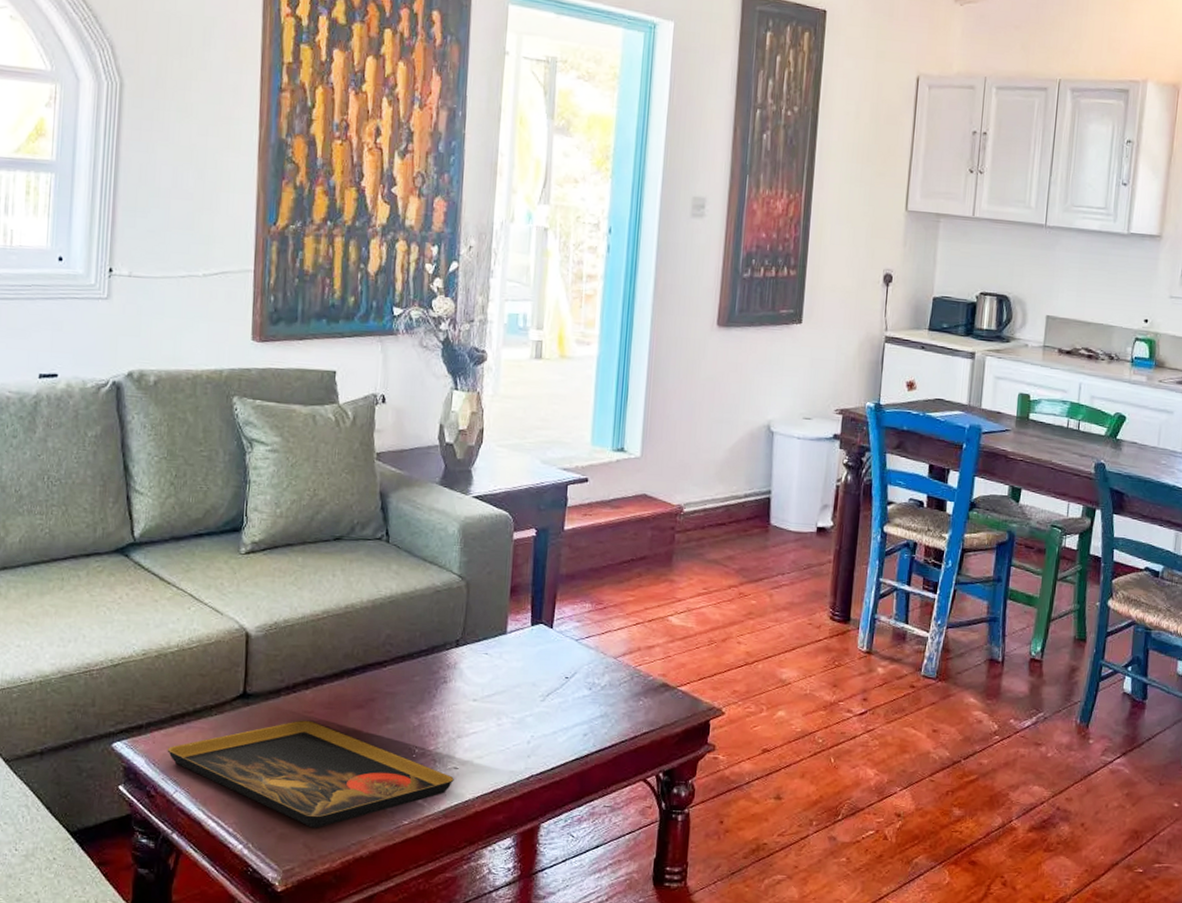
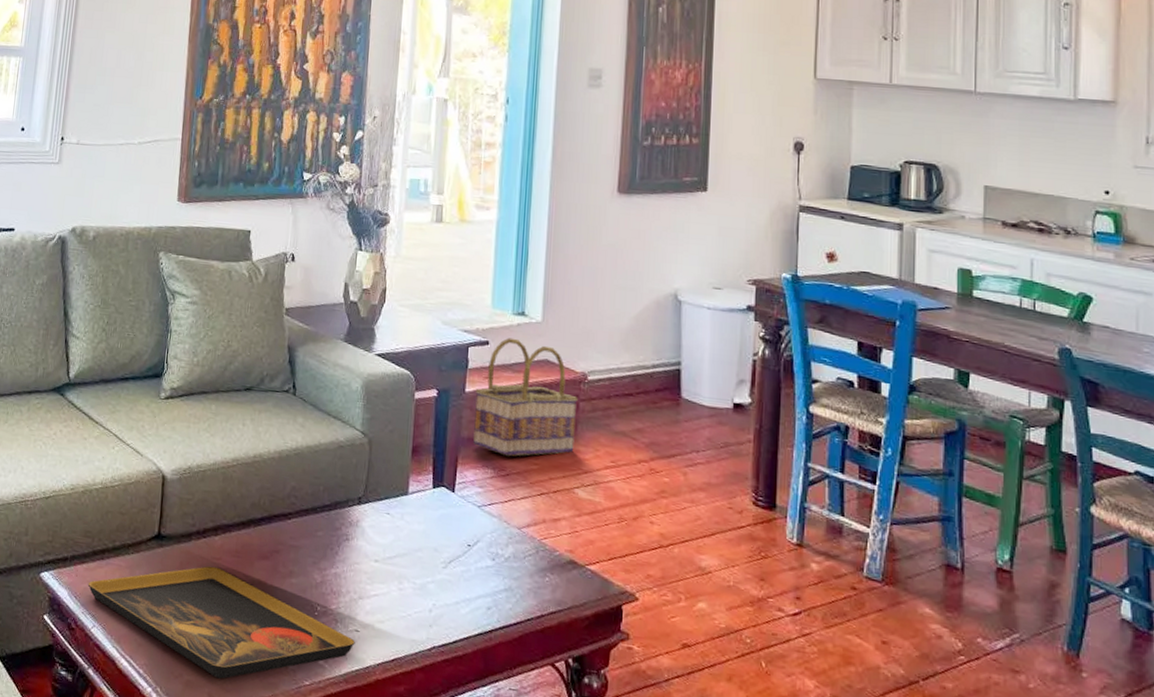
basket: none [571,474,674,590] -> present [473,337,578,457]

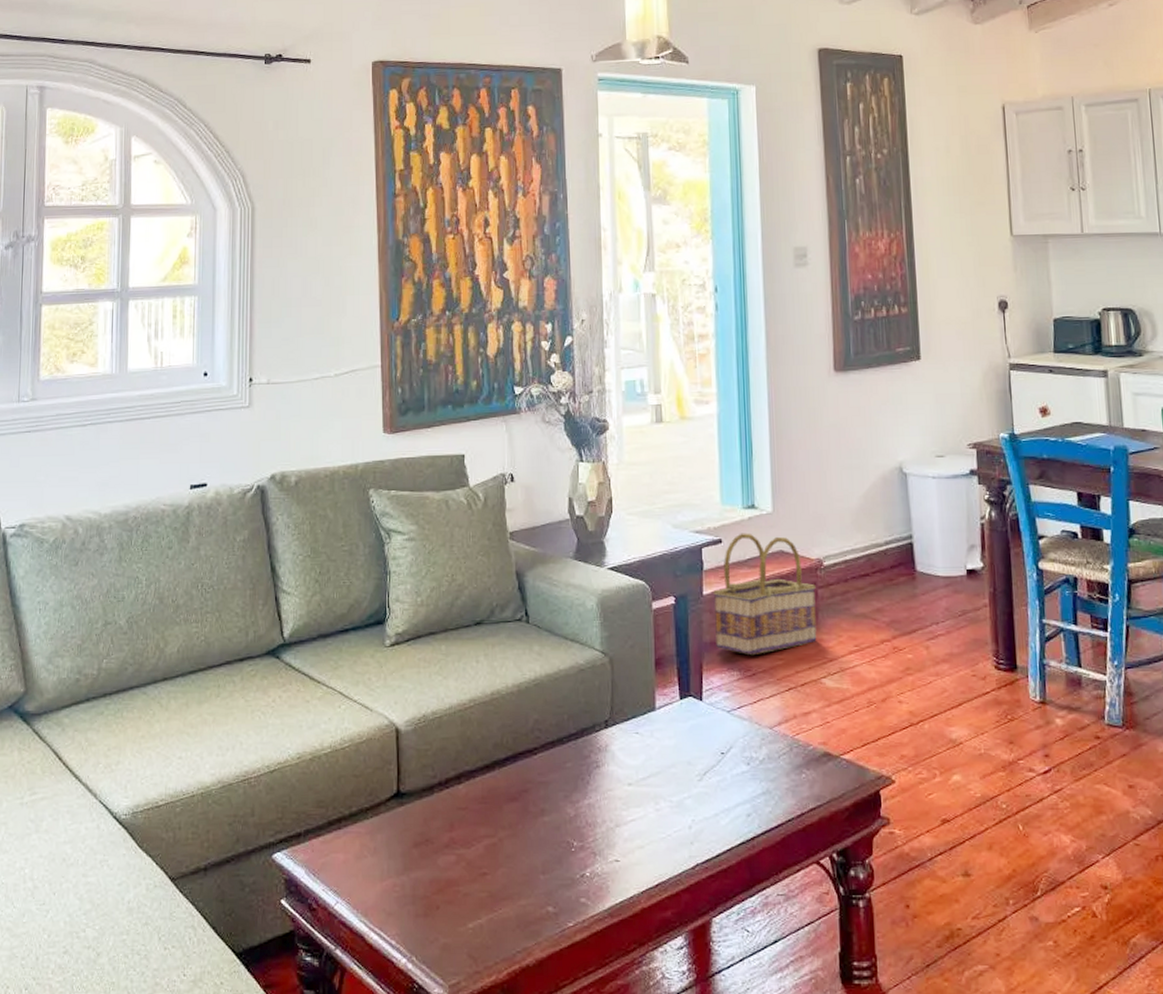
decorative tray: present [87,566,355,679] -> none [326,817,616,936]

